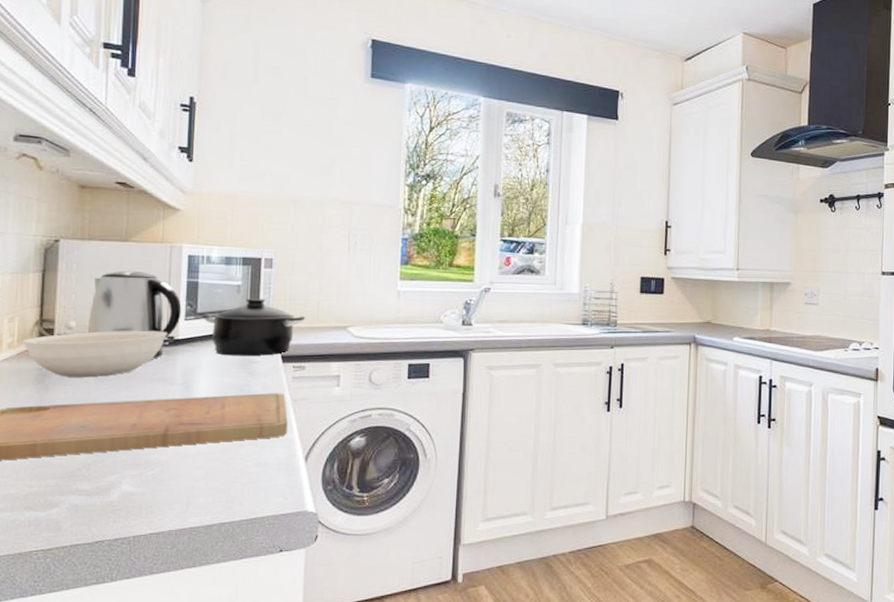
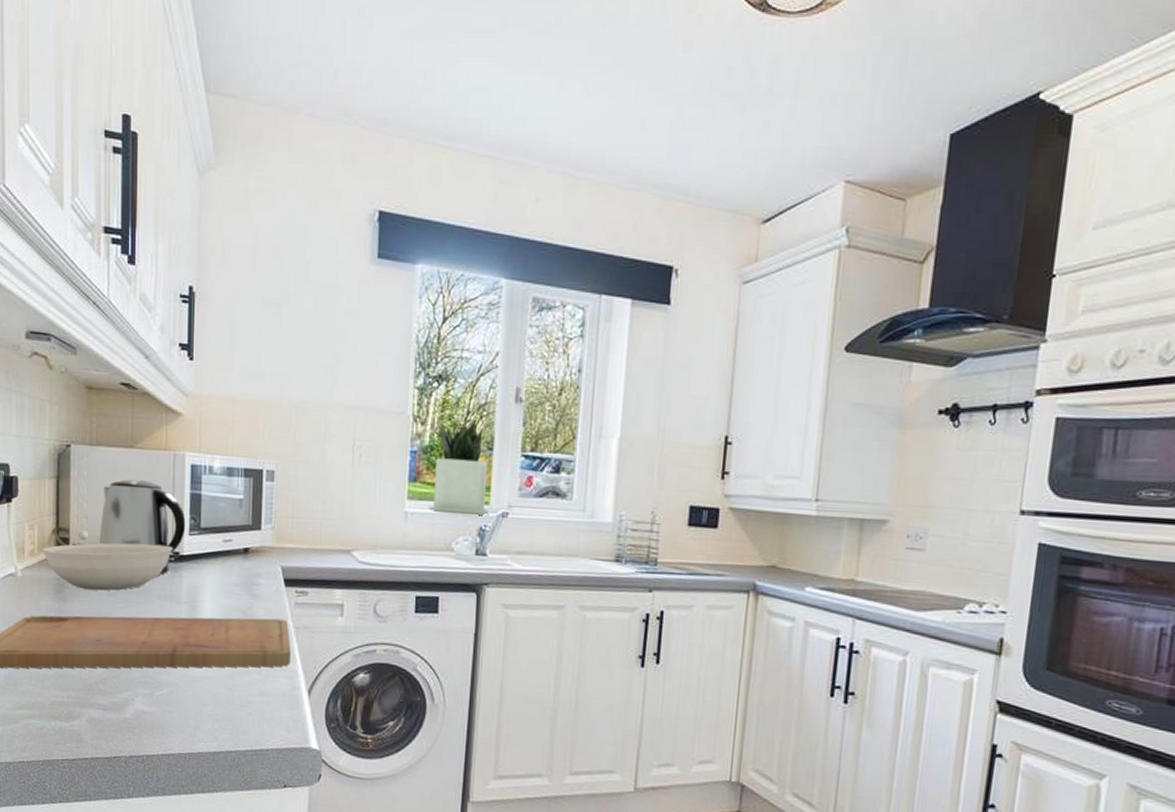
saucepan: present [202,298,306,356] -> none [205,514,309,578]
planter: none [419,211,474,292] -> present [428,419,490,516]

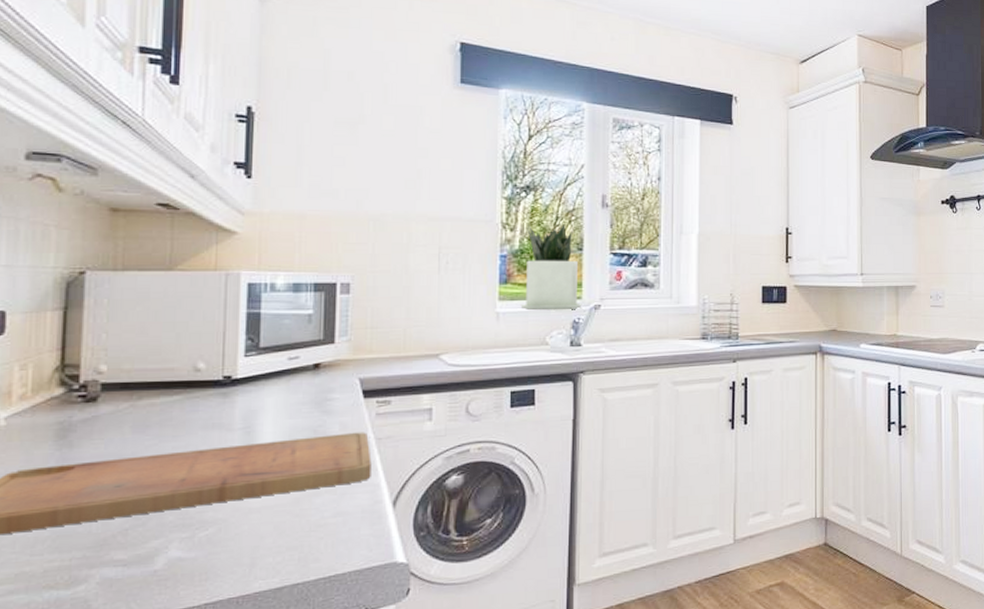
bowl: present [42,543,173,591] -> none [38,370,223,430]
kettle: present [99,479,186,574] -> none [122,304,241,401]

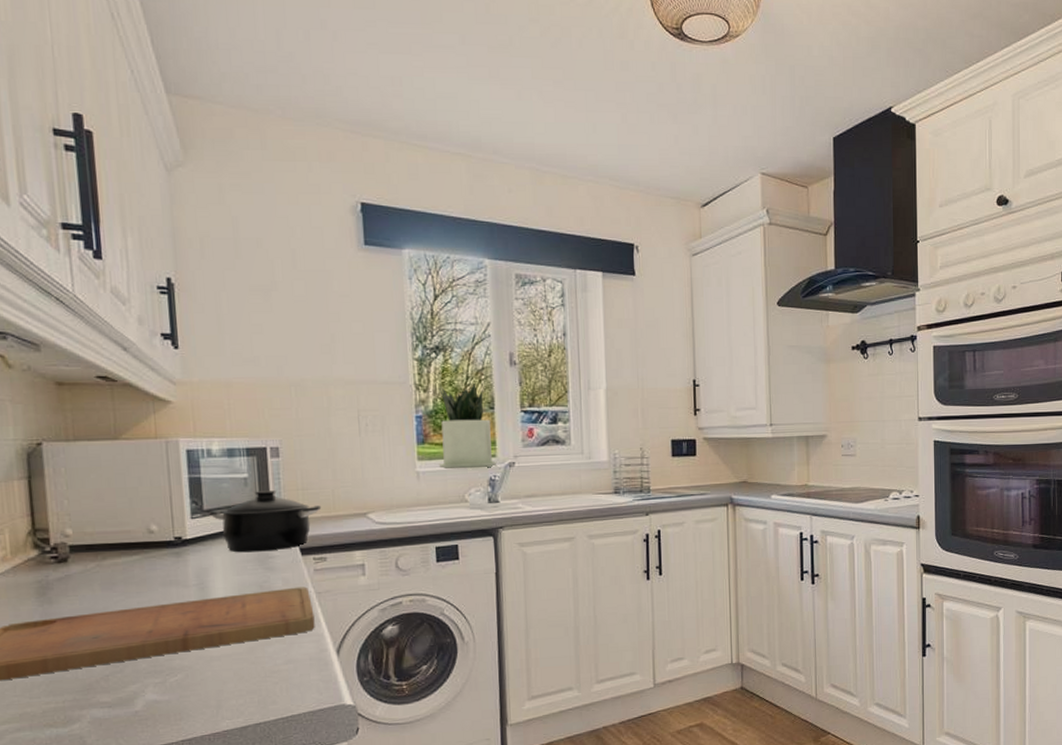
saucepan: none [266,328,391,394] -> present [209,490,322,553]

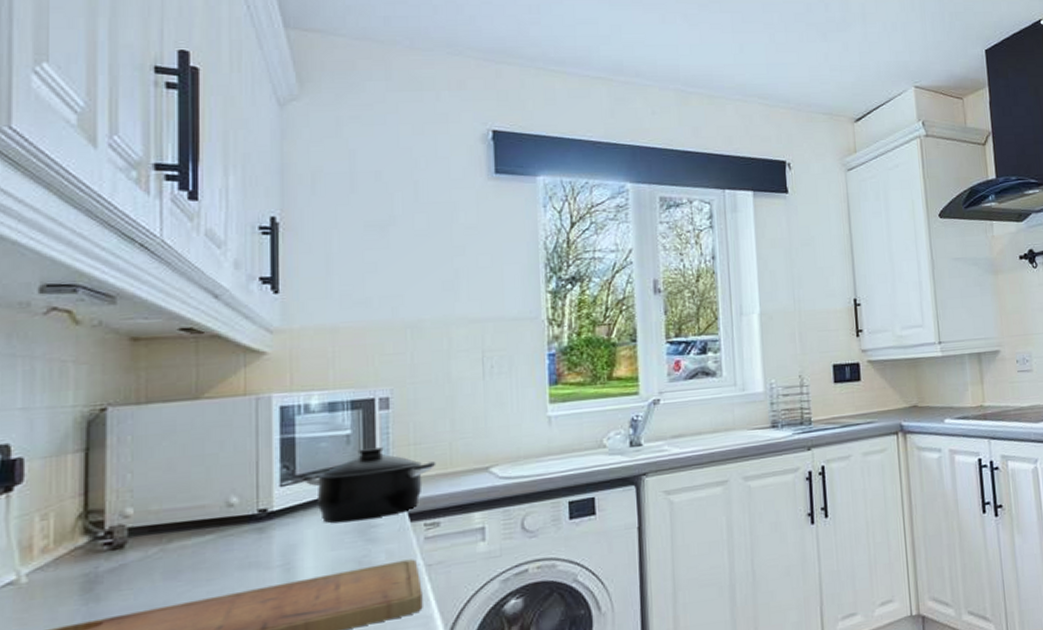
planter: present [438,383,497,470] -> none [573,315,640,412]

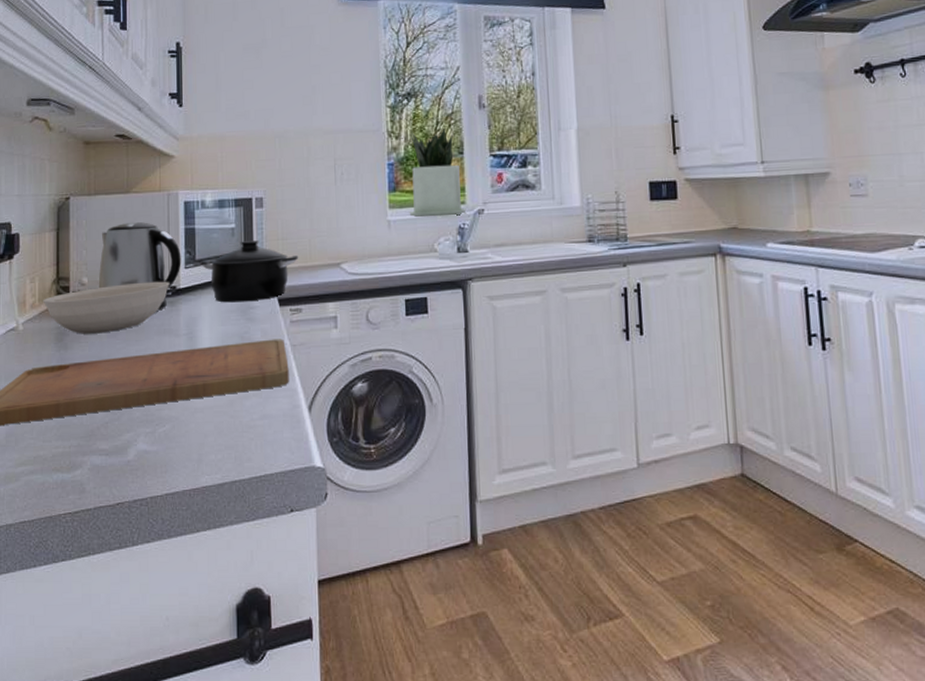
bowl: none [61,504,258,580] -> present [43,281,170,334]
kettle: none [150,434,275,539] -> present [98,222,181,309]
planter: none [573,315,640,412] -> present [409,128,467,218]

